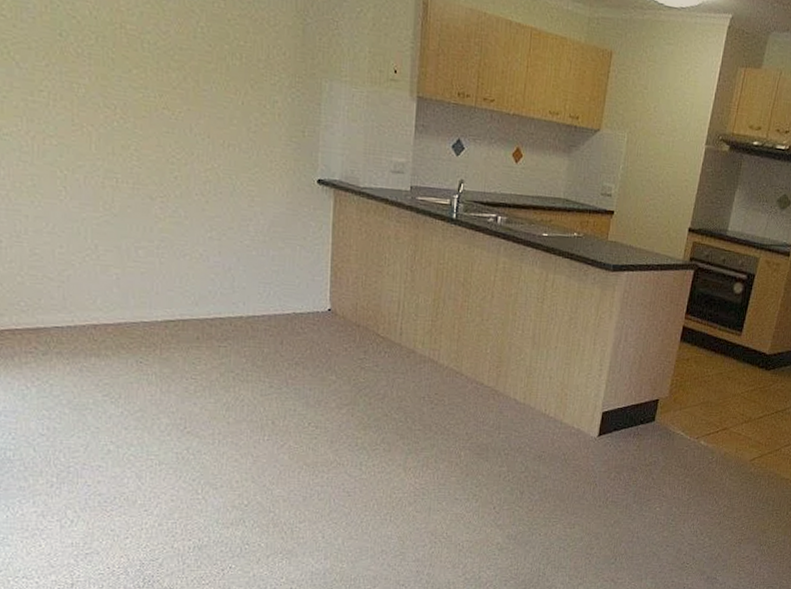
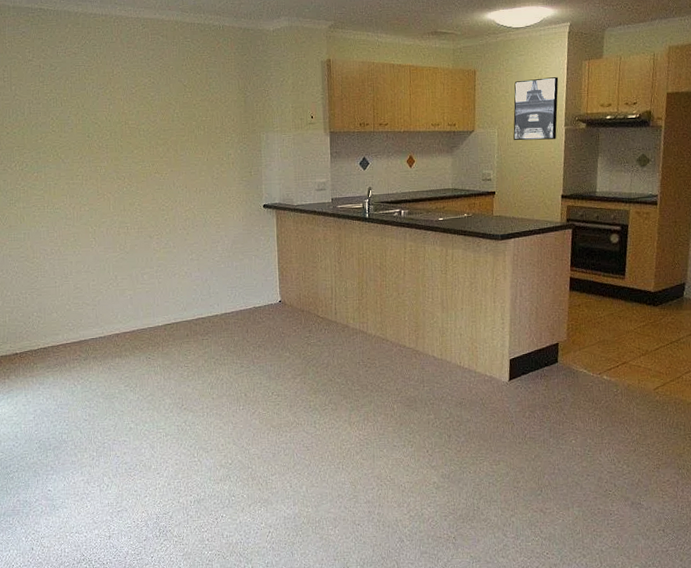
wall art: none [645,76,708,159] -> present [513,77,559,141]

